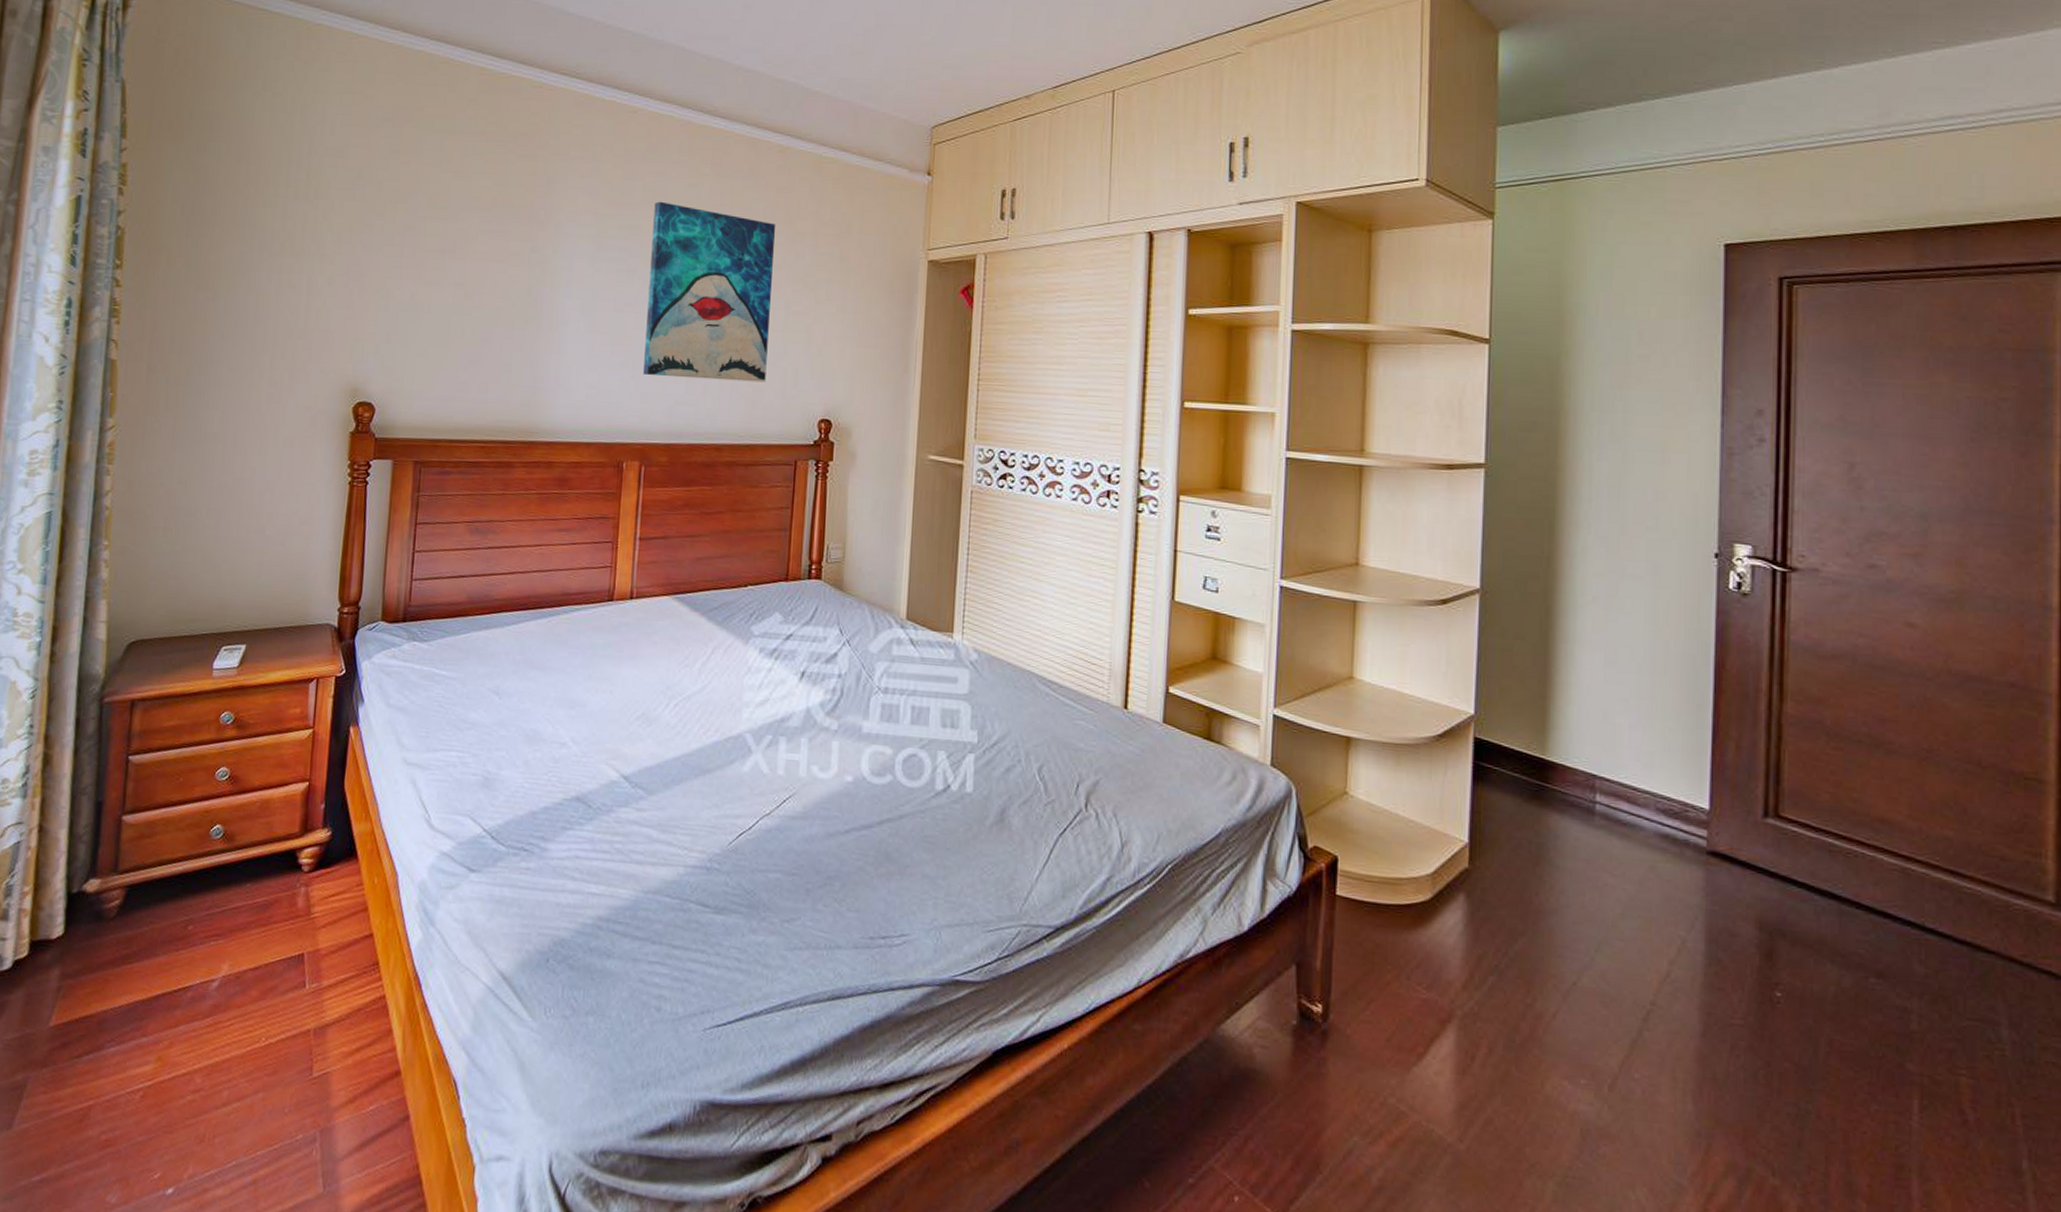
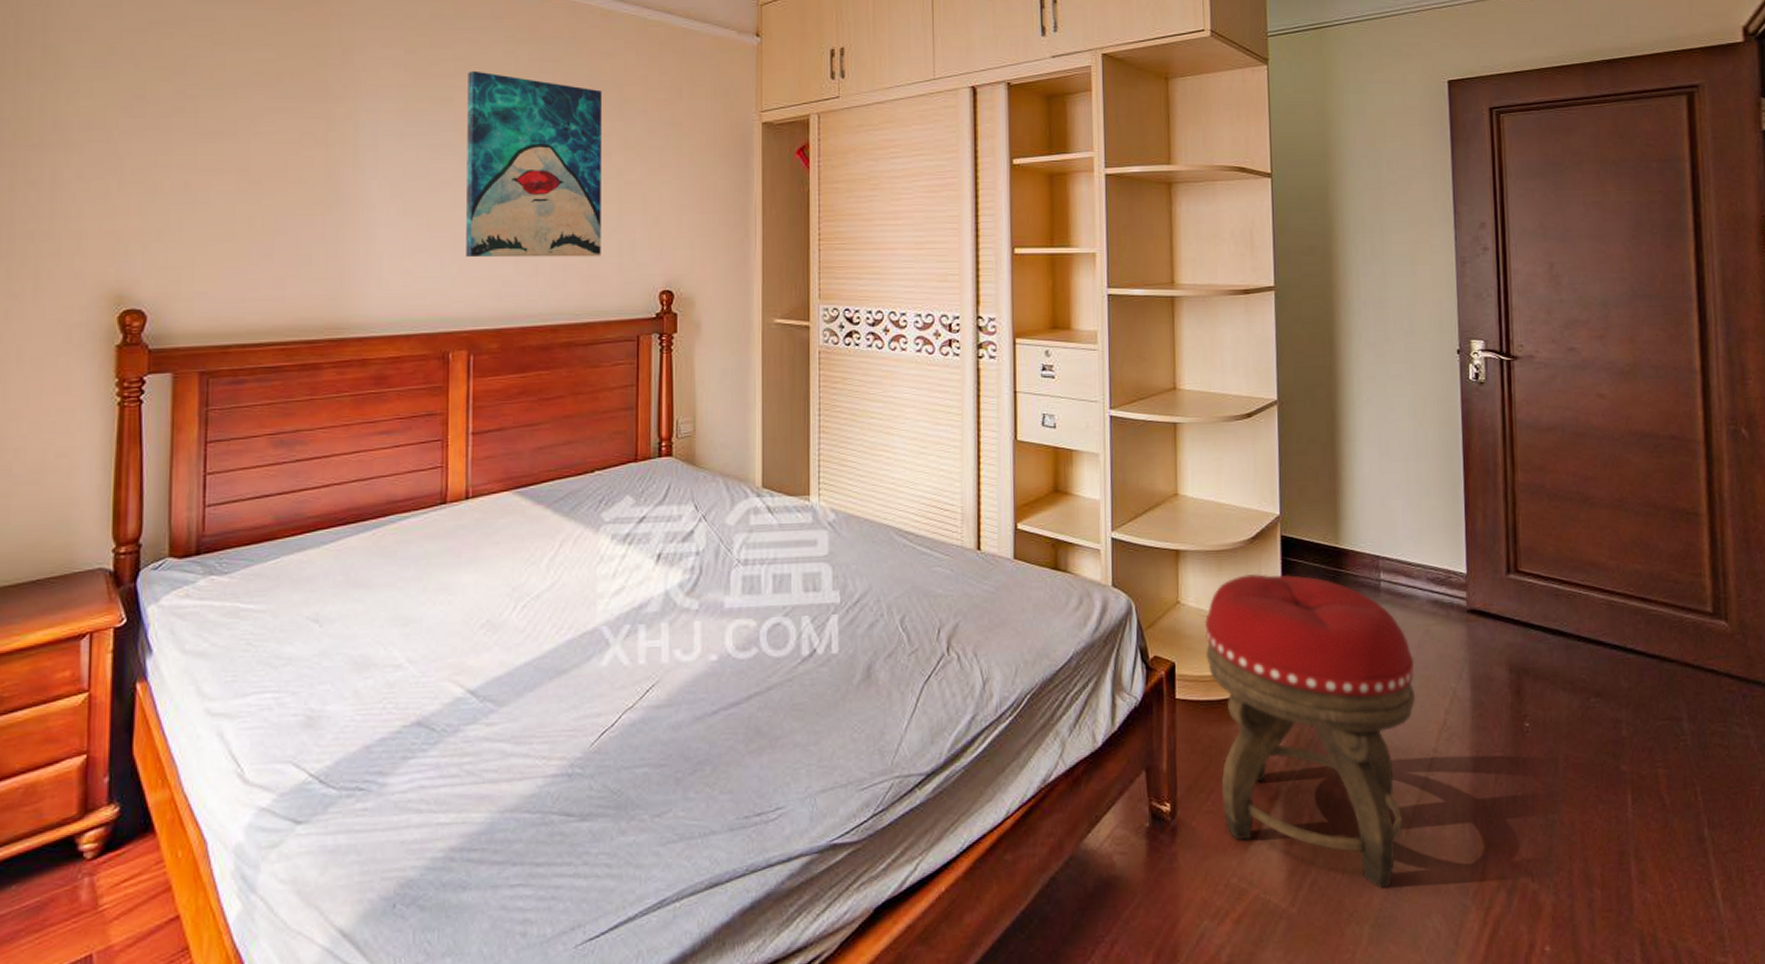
footstool: none [1373,773,1633,1145] -> present [1205,573,1416,889]

